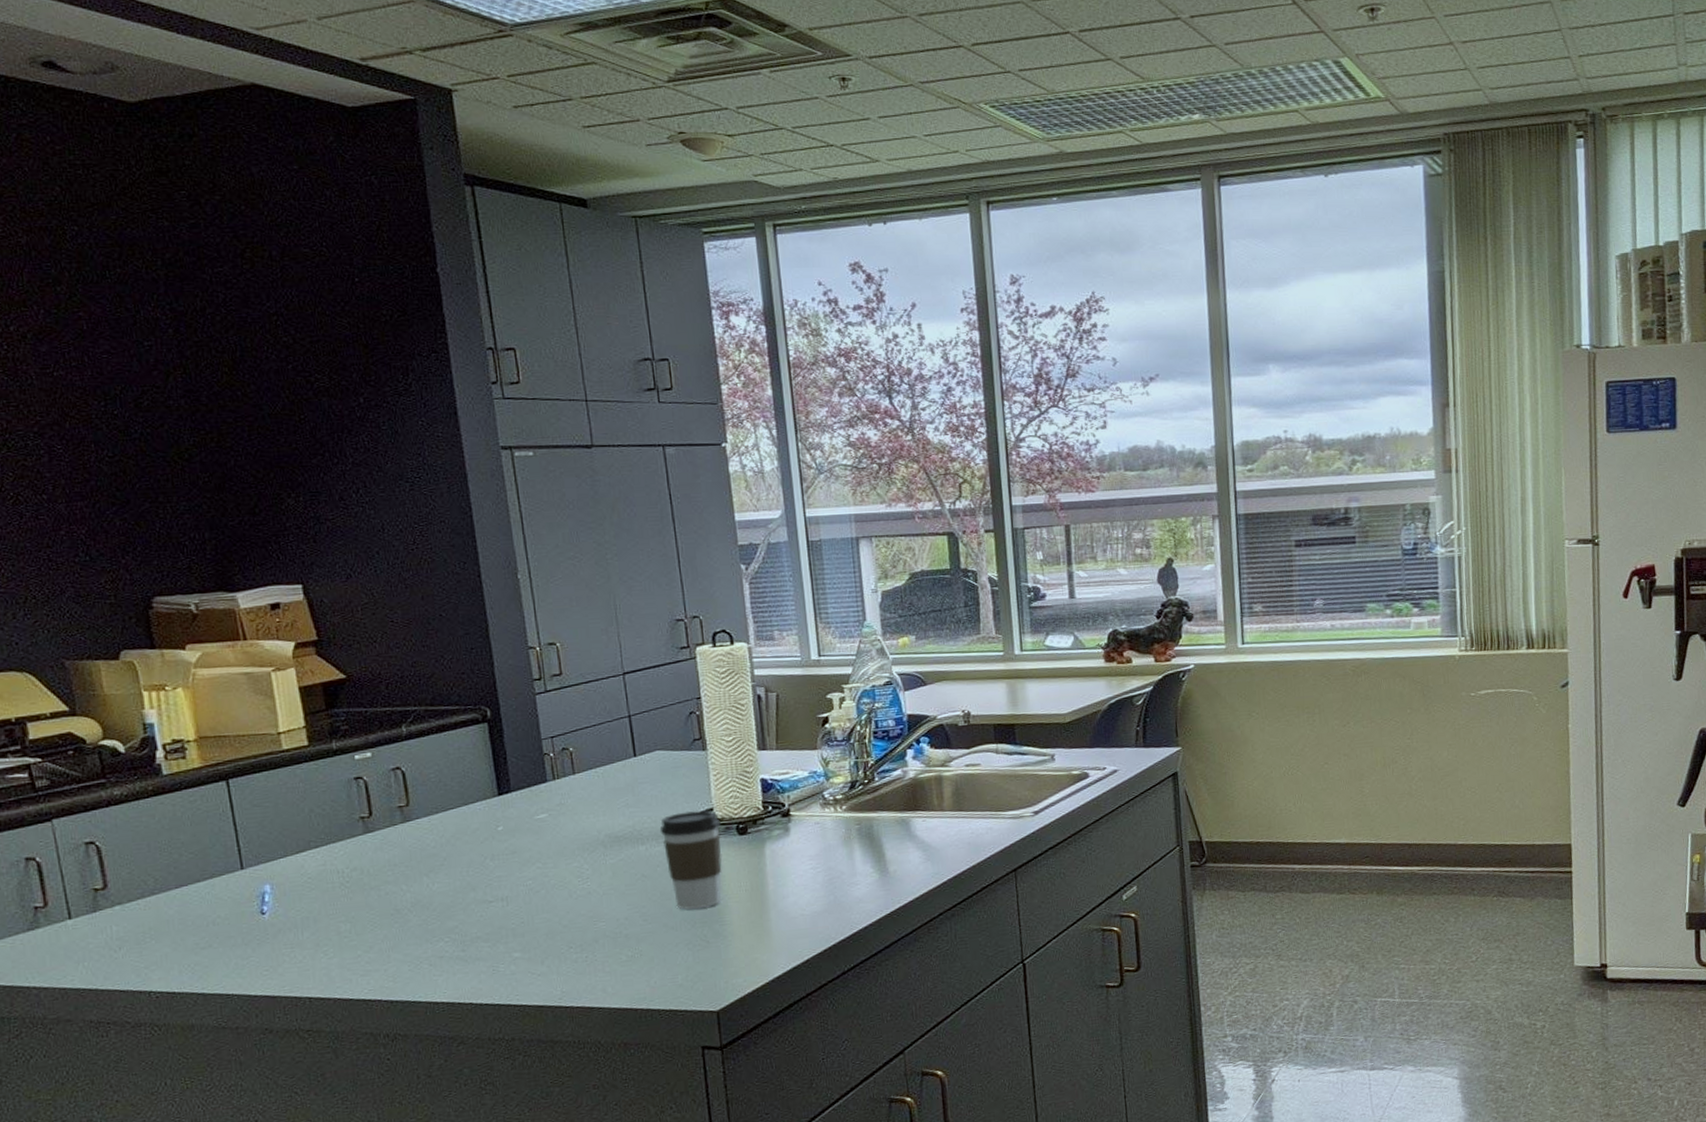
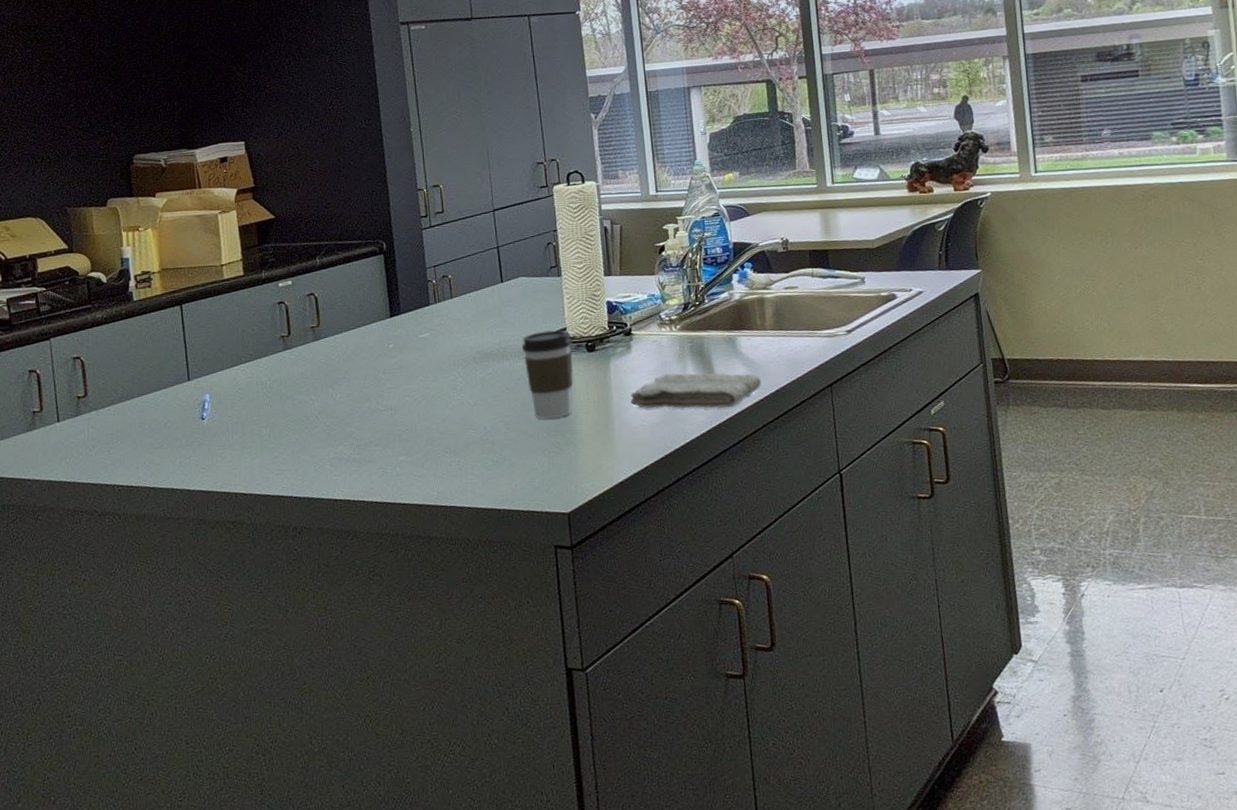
washcloth: none [788,857,939,898] -> present [630,372,762,409]

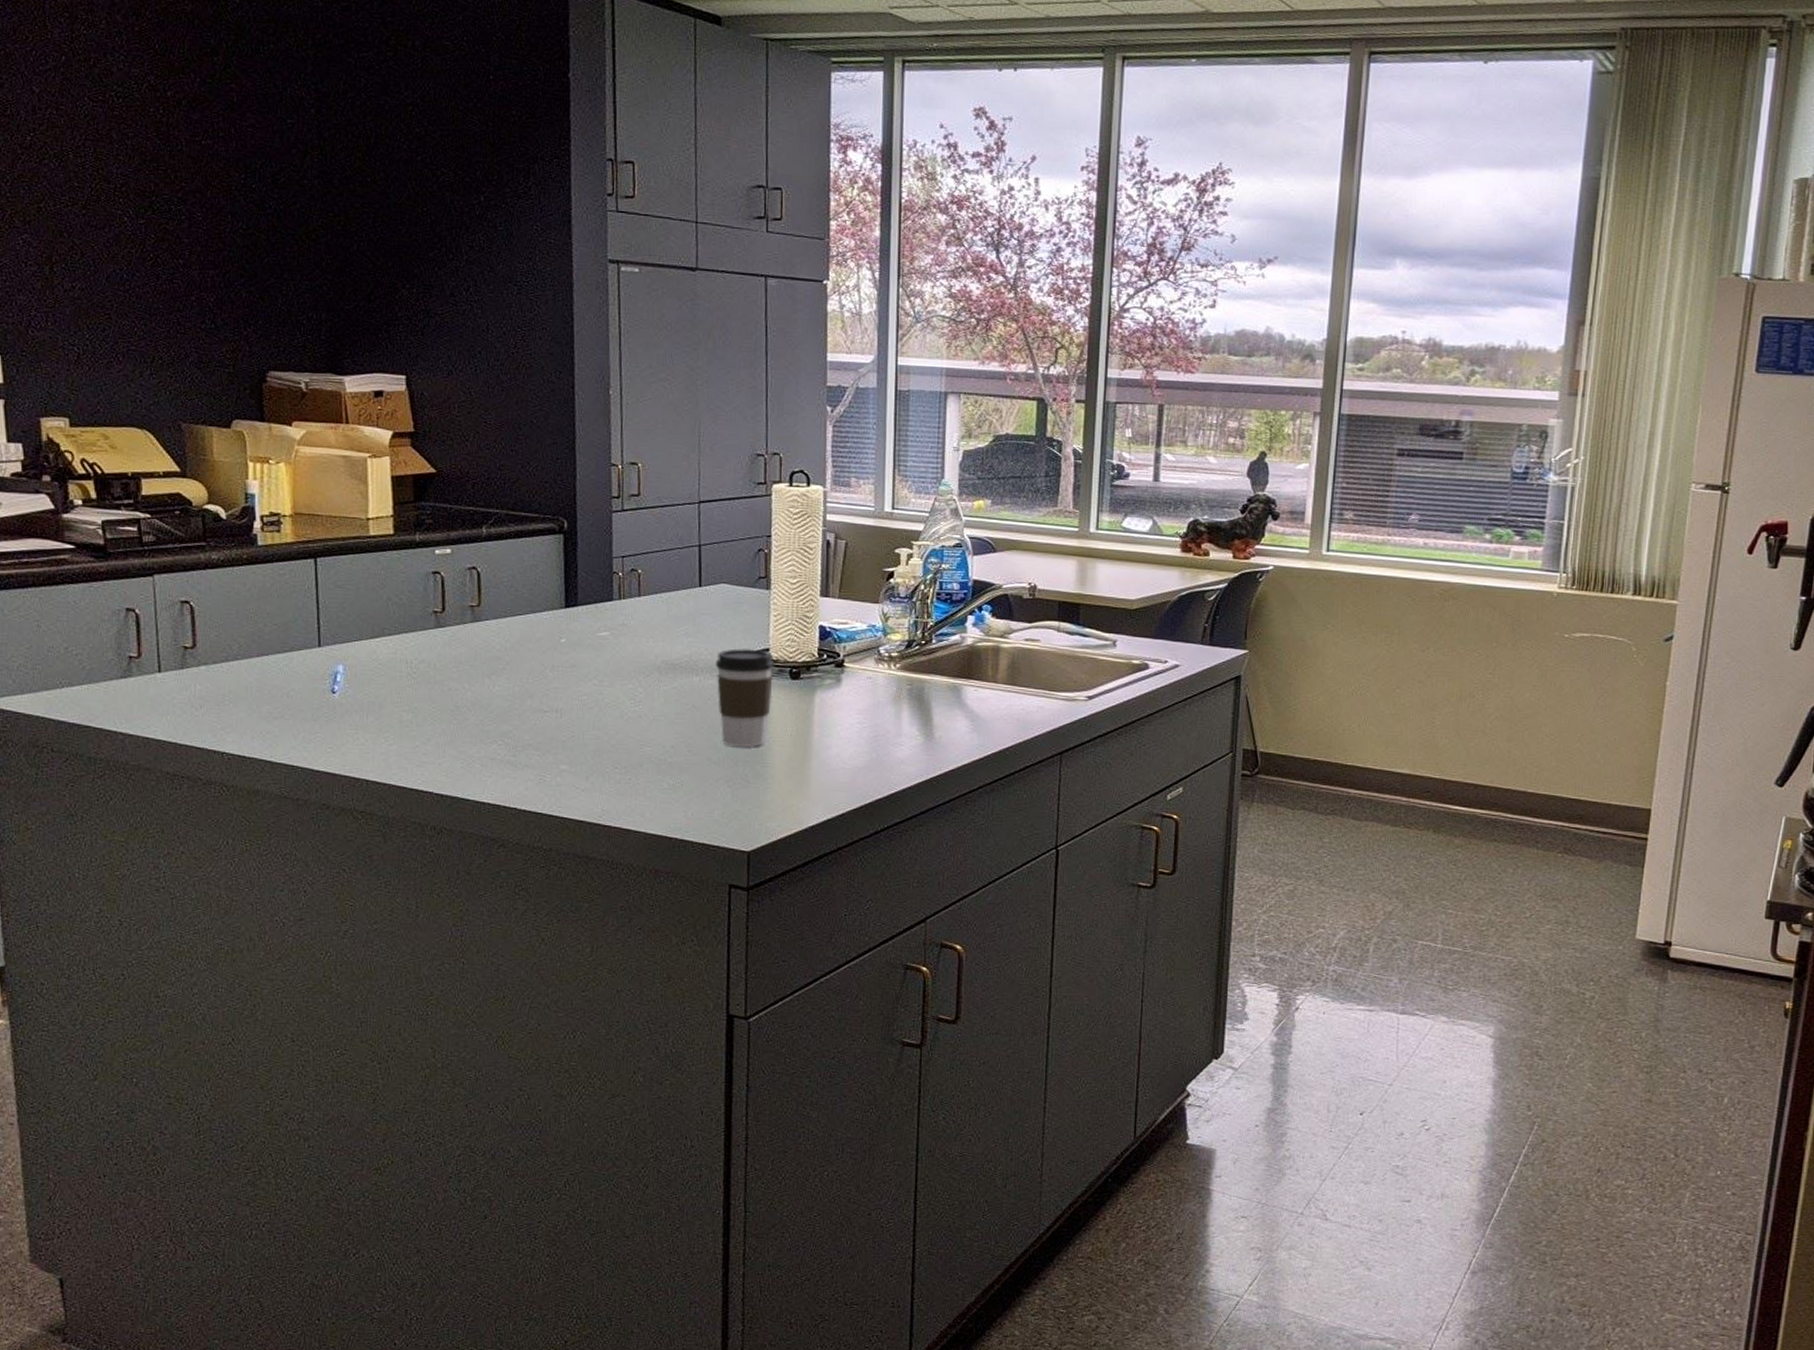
washcloth: present [630,372,762,409] -> none [833,715,984,761]

